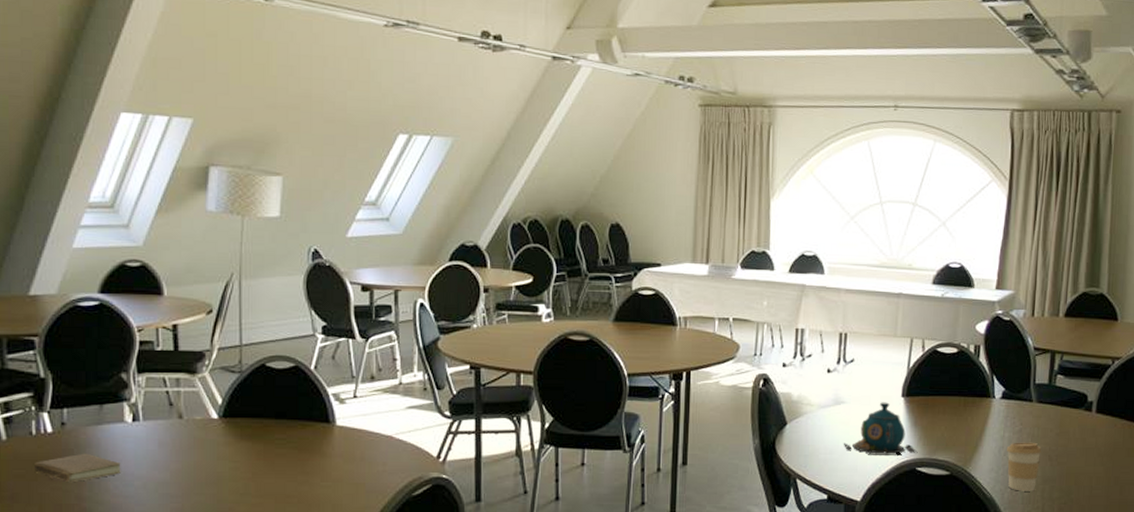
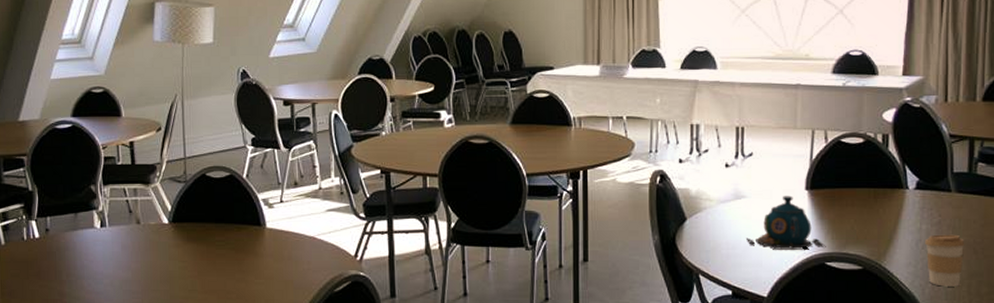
book: present [34,453,121,483] -> none [26,255,93,281]

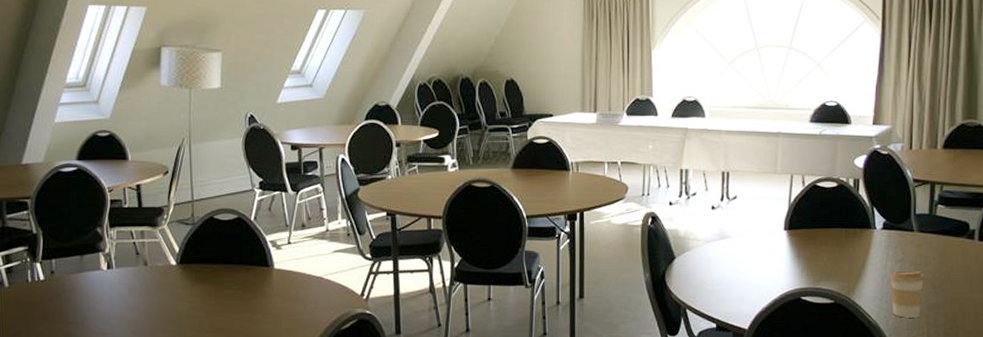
teapot: present [747,195,826,251] -> none [730,235,802,287]

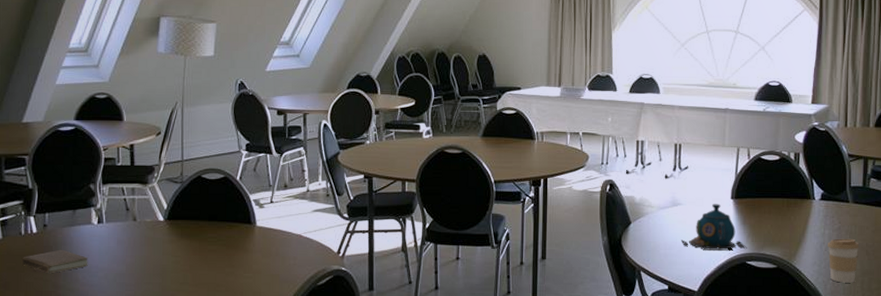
book: none [31,297,100,322] -> present [23,249,88,274]
teapot: none [730,235,802,287] -> present [681,204,747,252]

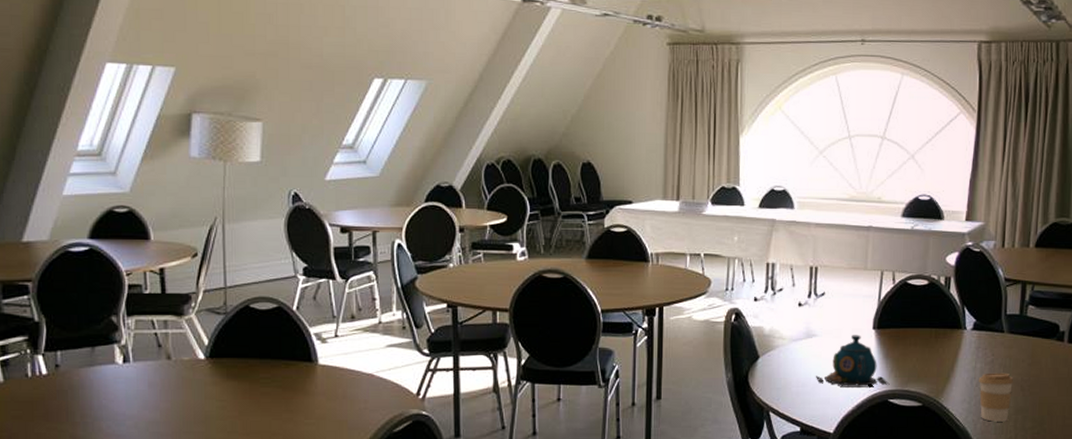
book: present [23,249,88,274] -> none [31,394,113,423]

